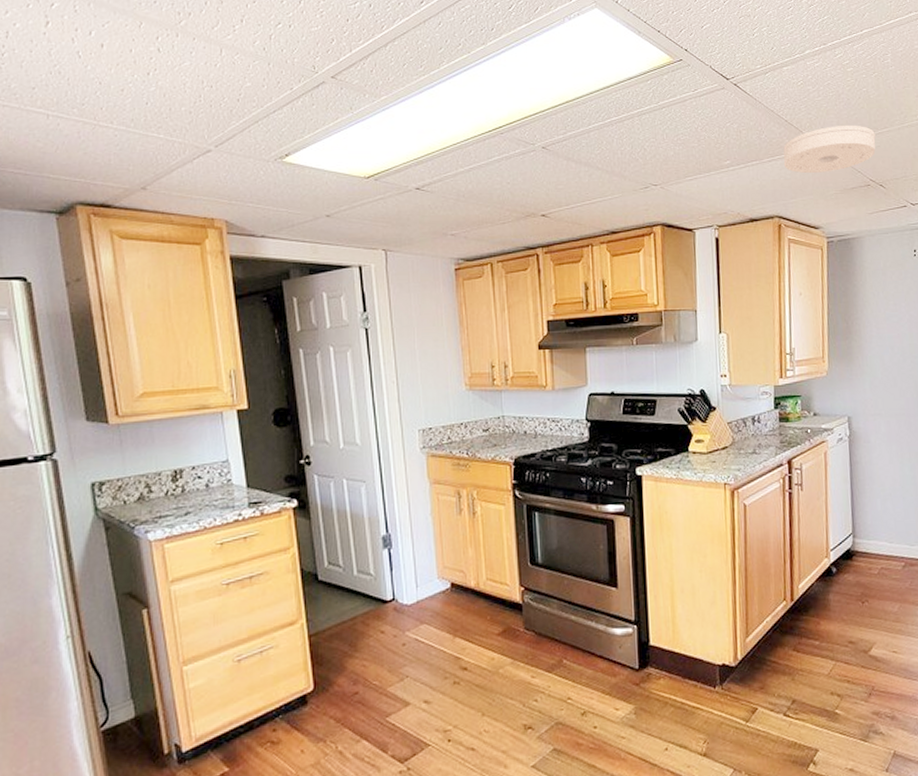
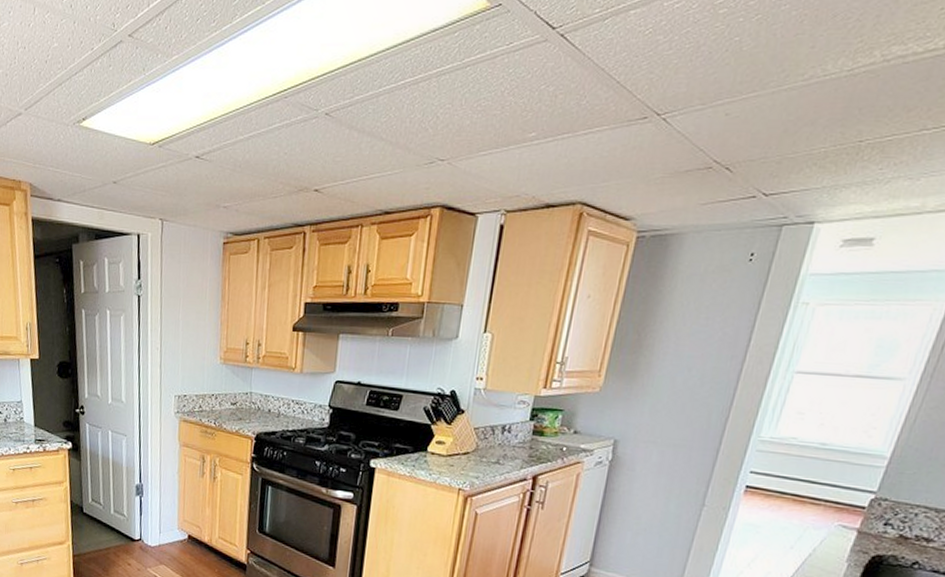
smoke detector: present [783,125,876,173] -> none [602,87,737,150]

